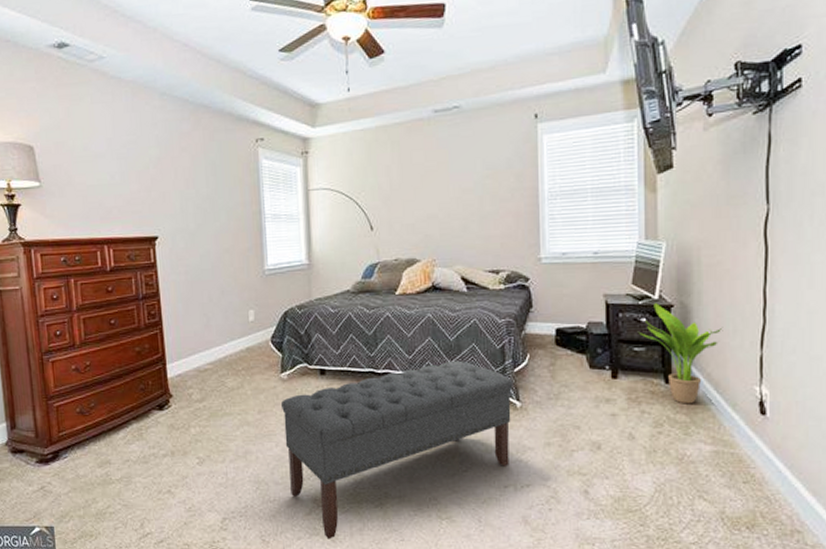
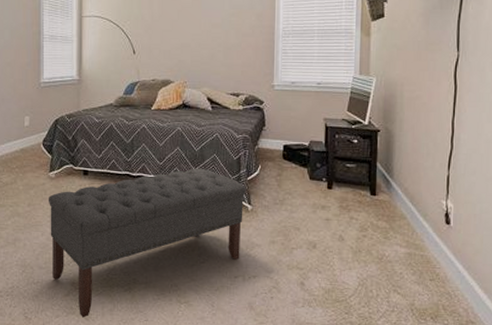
potted plant: present [638,302,723,404] -> none [350,127,419,213]

